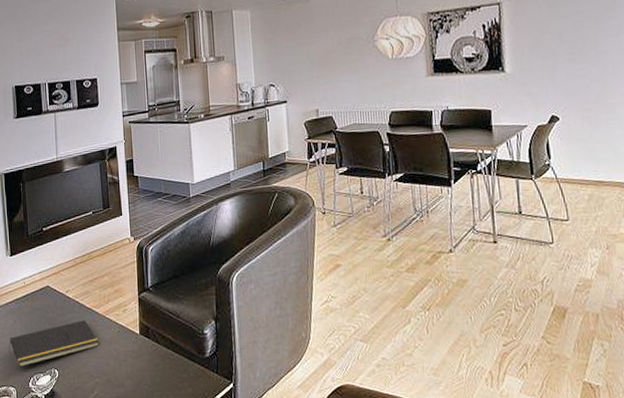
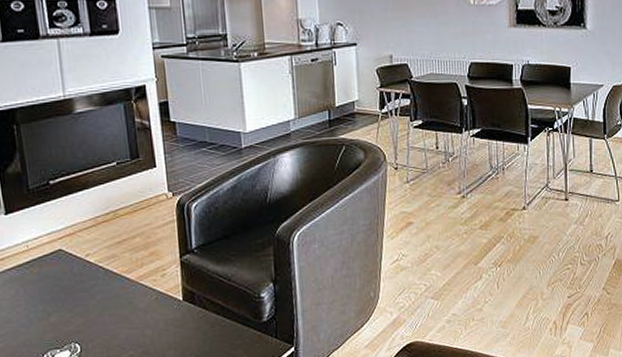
notepad: present [9,320,99,368] -> none [10,287,132,344]

